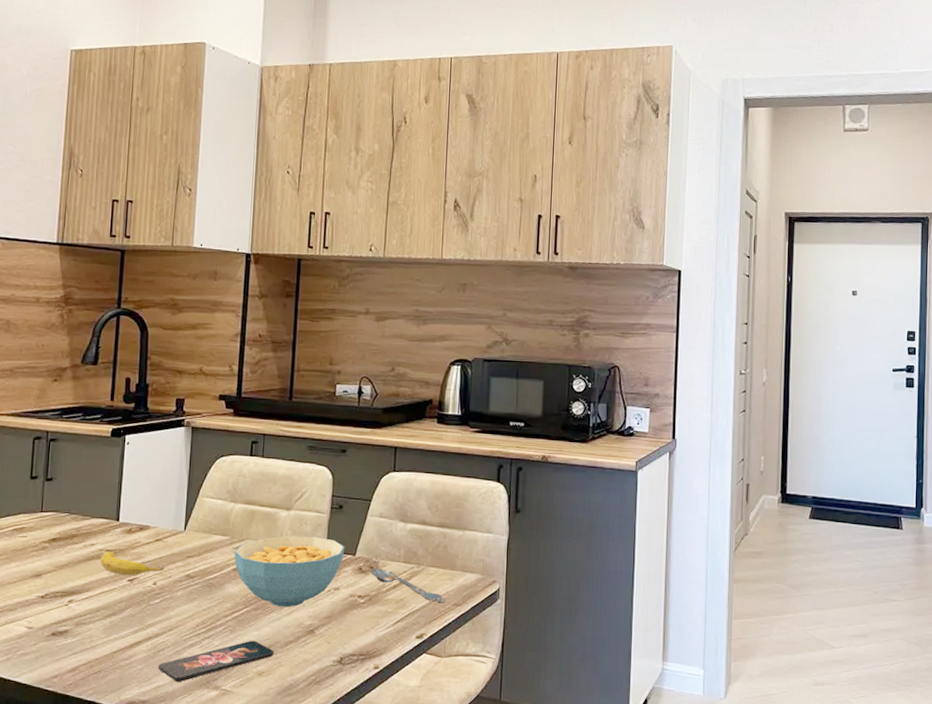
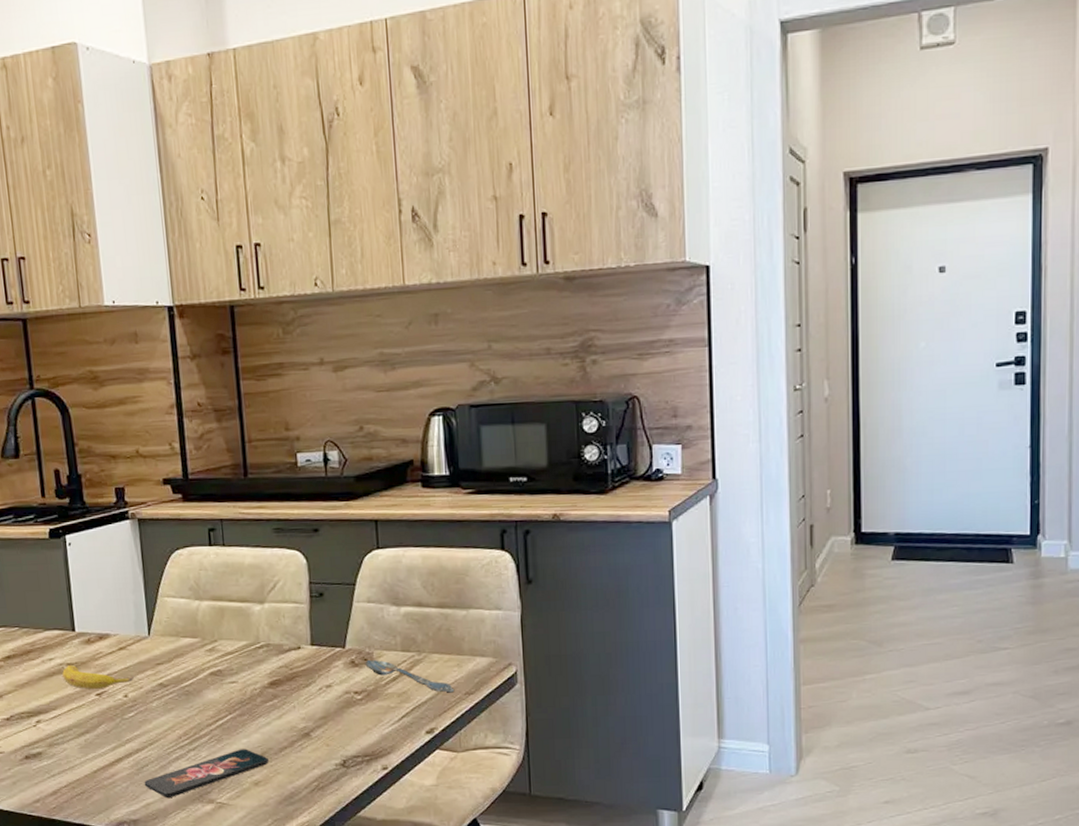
cereal bowl: present [234,535,345,608] -> none [207,630,333,711]

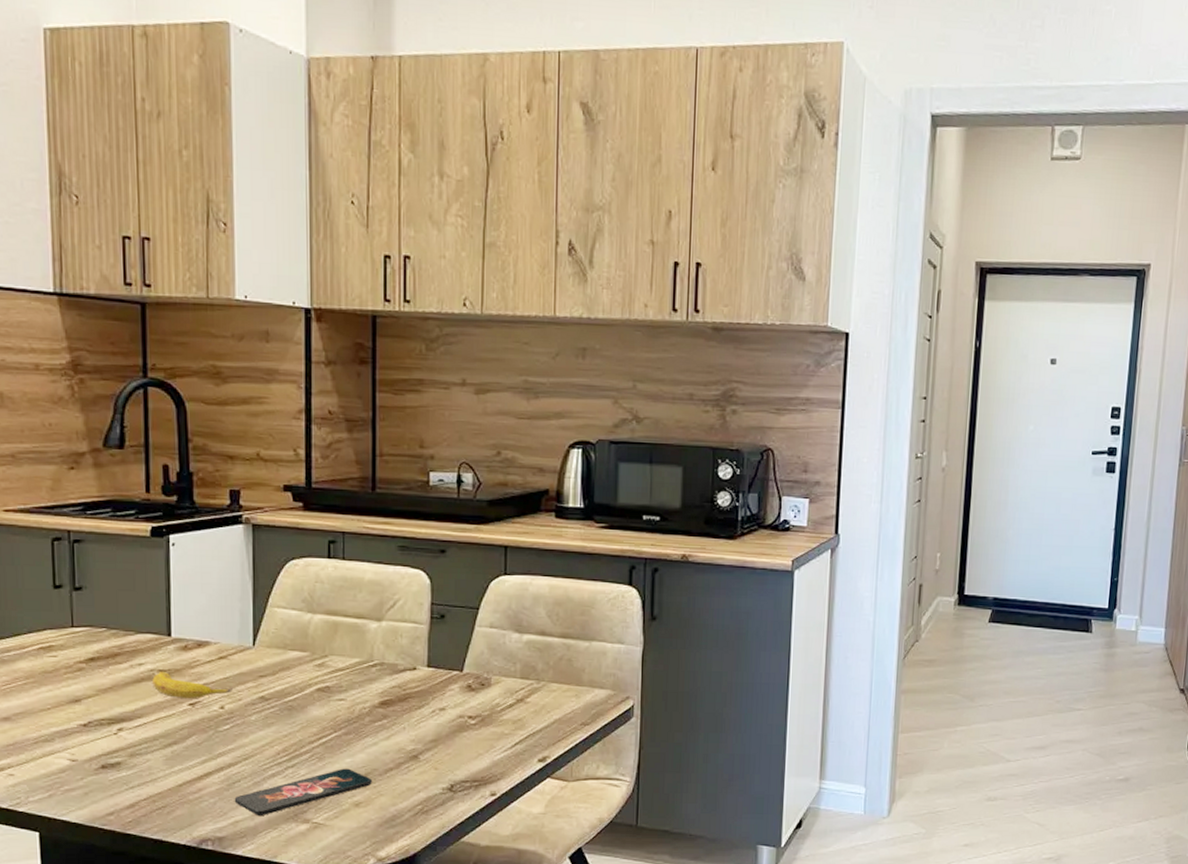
spoon: present [365,660,455,693] -> none [482,686,571,723]

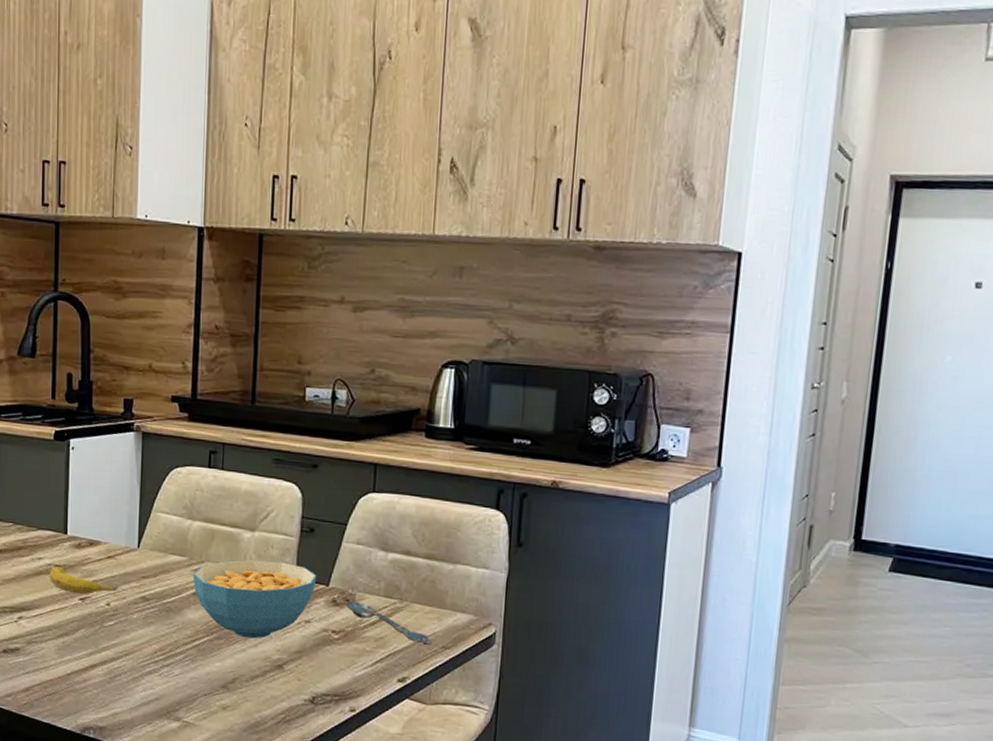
smartphone: present [234,768,372,815] -> none [115,671,239,710]
cereal bowl: none [316,650,450,731] -> present [192,559,317,639]
spoon: none [482,686,571,723] -> present [346,601,432,645]

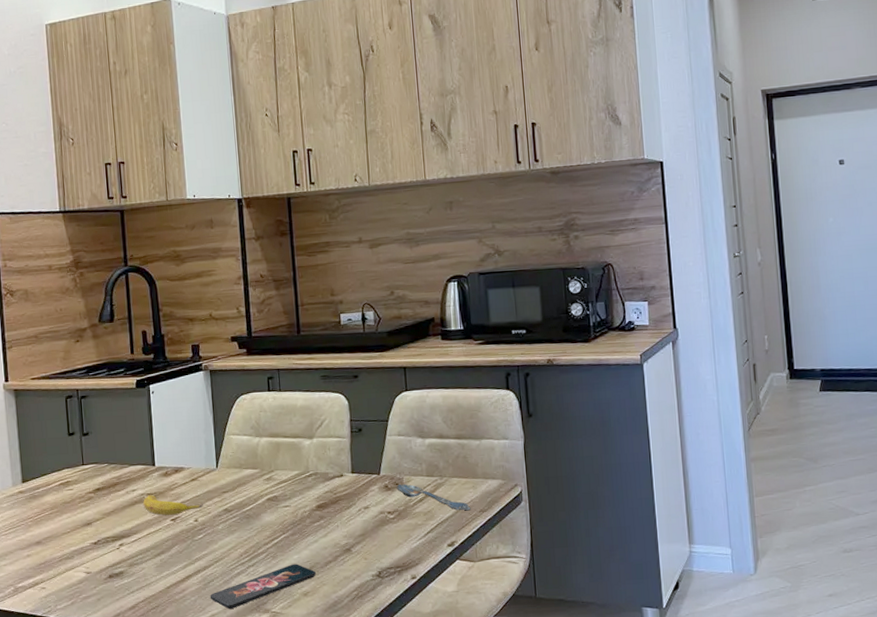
smartphone: none [115,671,239,710] -> present [210,564,316,609]
cereal bowl: present [192,559,317,639] -> none [265,460,369,530]

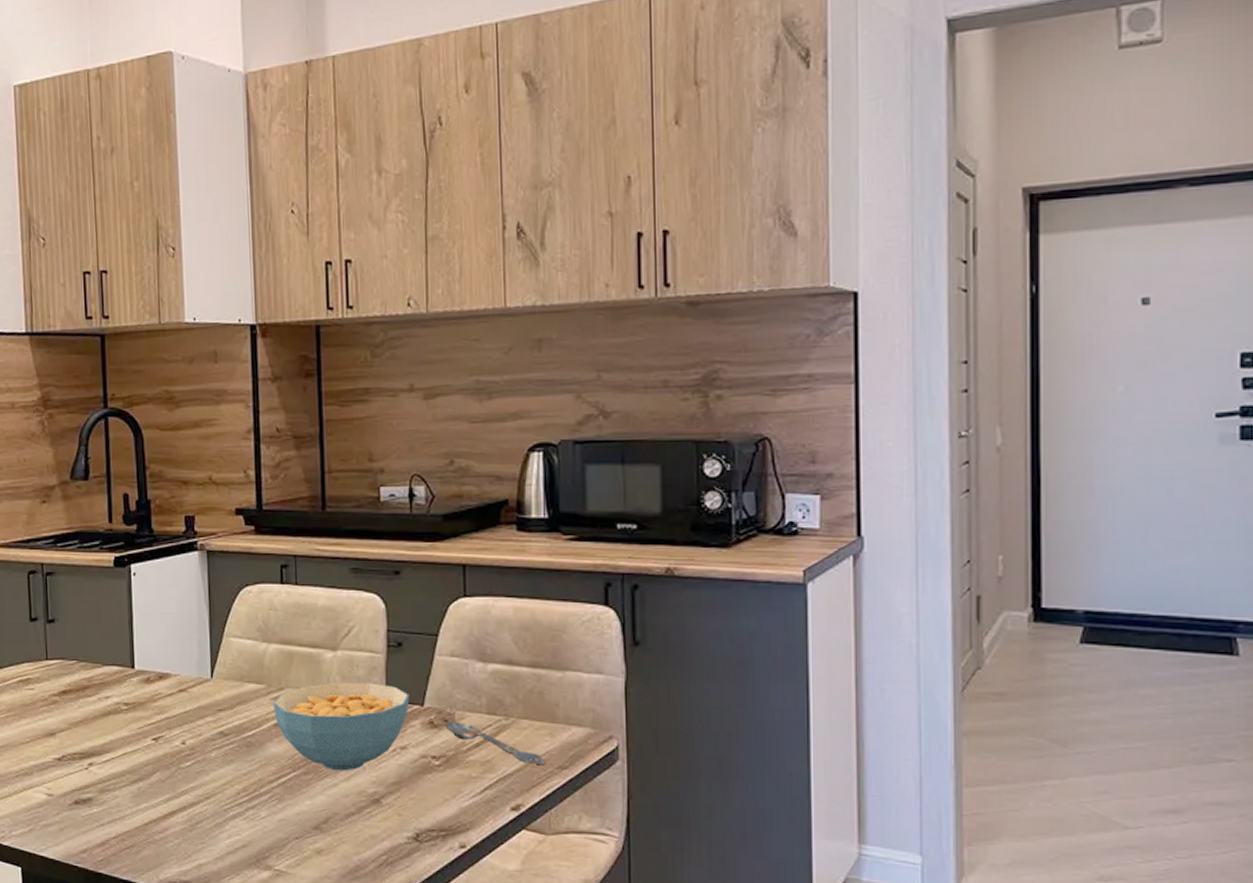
banana: present [143,495,204,515] -> none [118,705,194,733]
smartphone: present [210,564,316,609] -> none [197,811,333,860]
cereal bowl: none [265,460,369,530] -> present [272,682,410,771]

